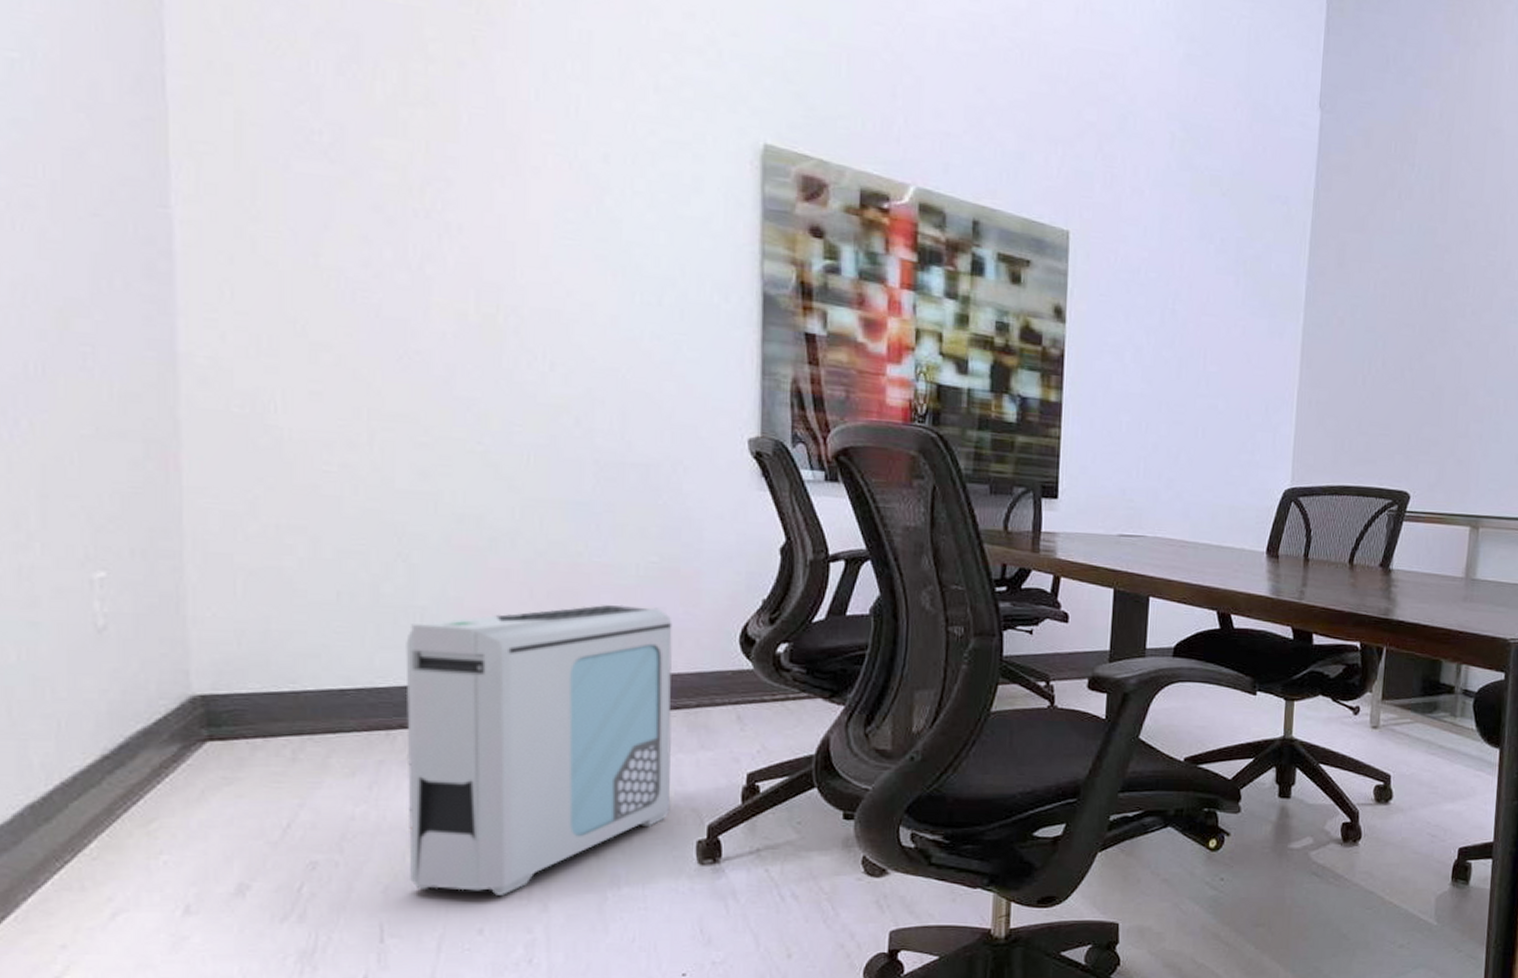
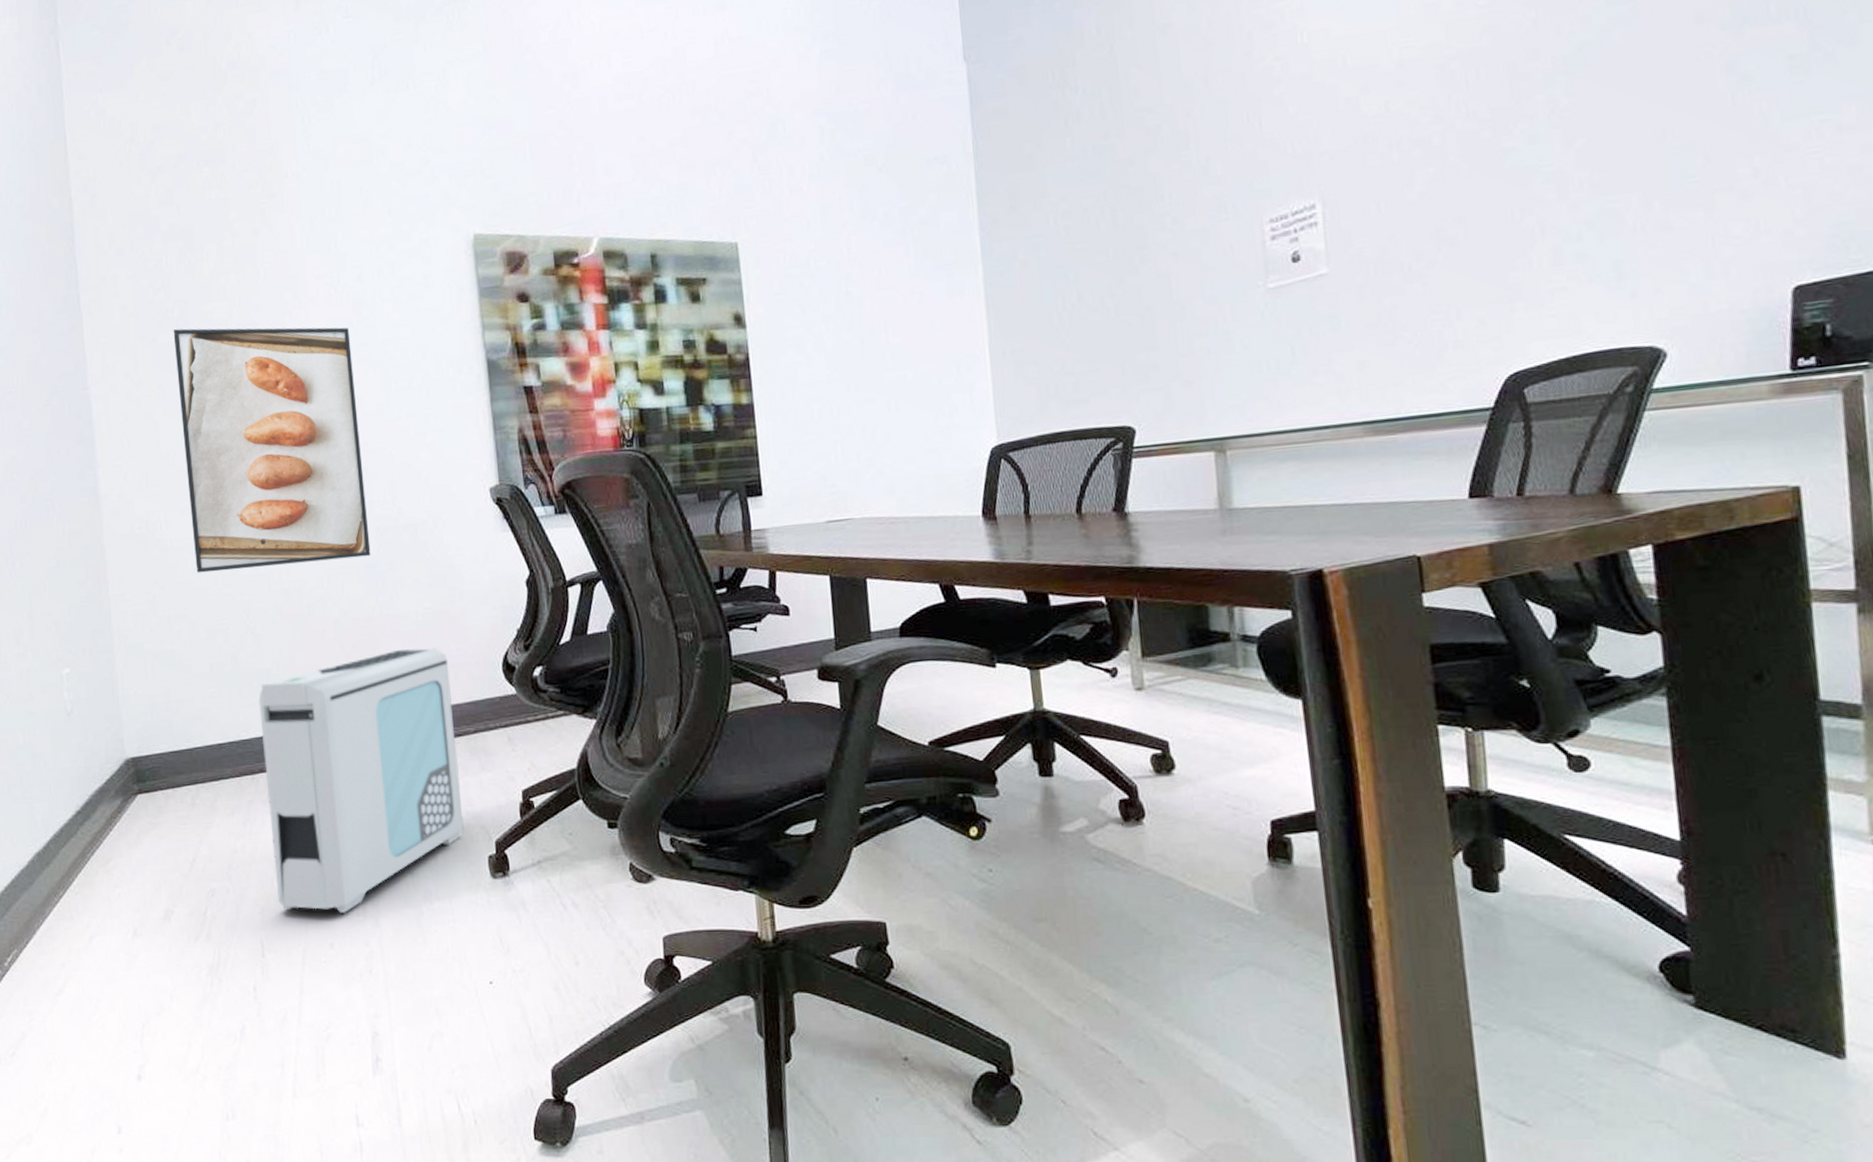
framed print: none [319,159,585,492] -> present [173,327,371,573]

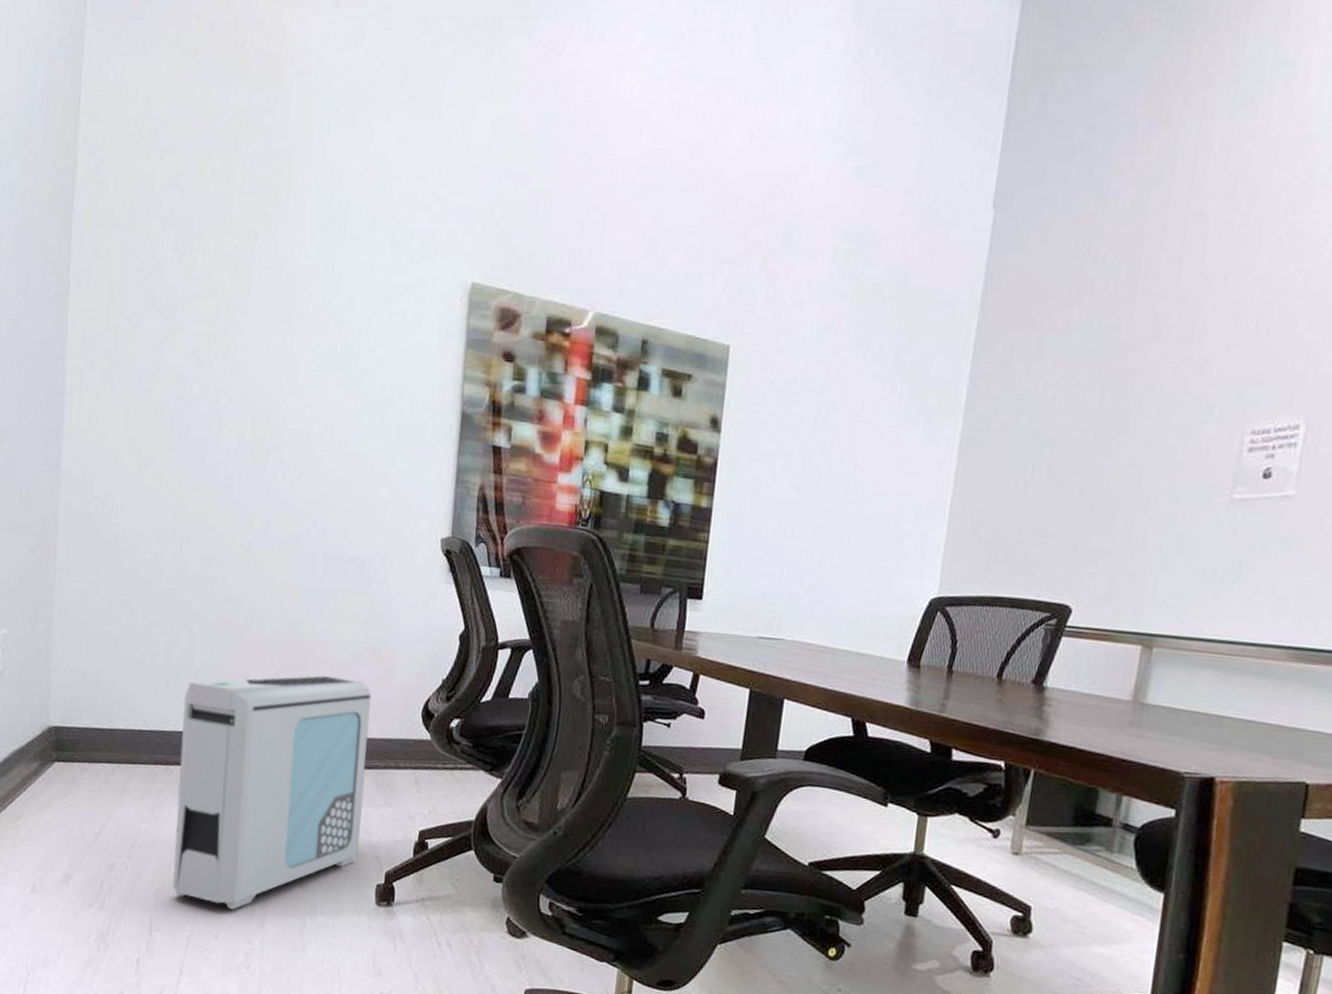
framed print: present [173,327,371,573] -> none [144,317,332,581]

